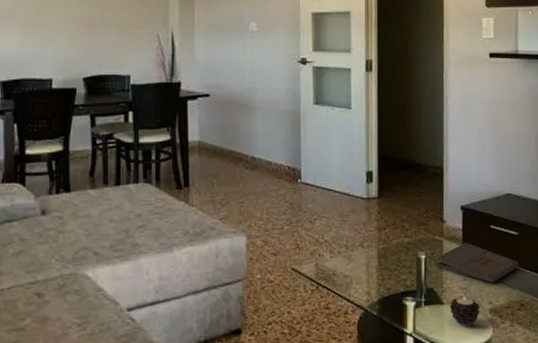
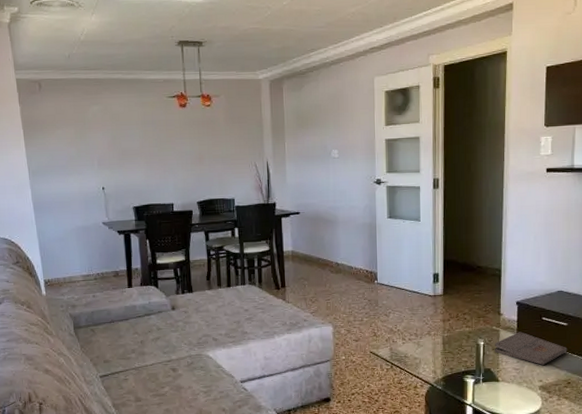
candle: present [449,296,480,327] -> none [504,376,531,400]

